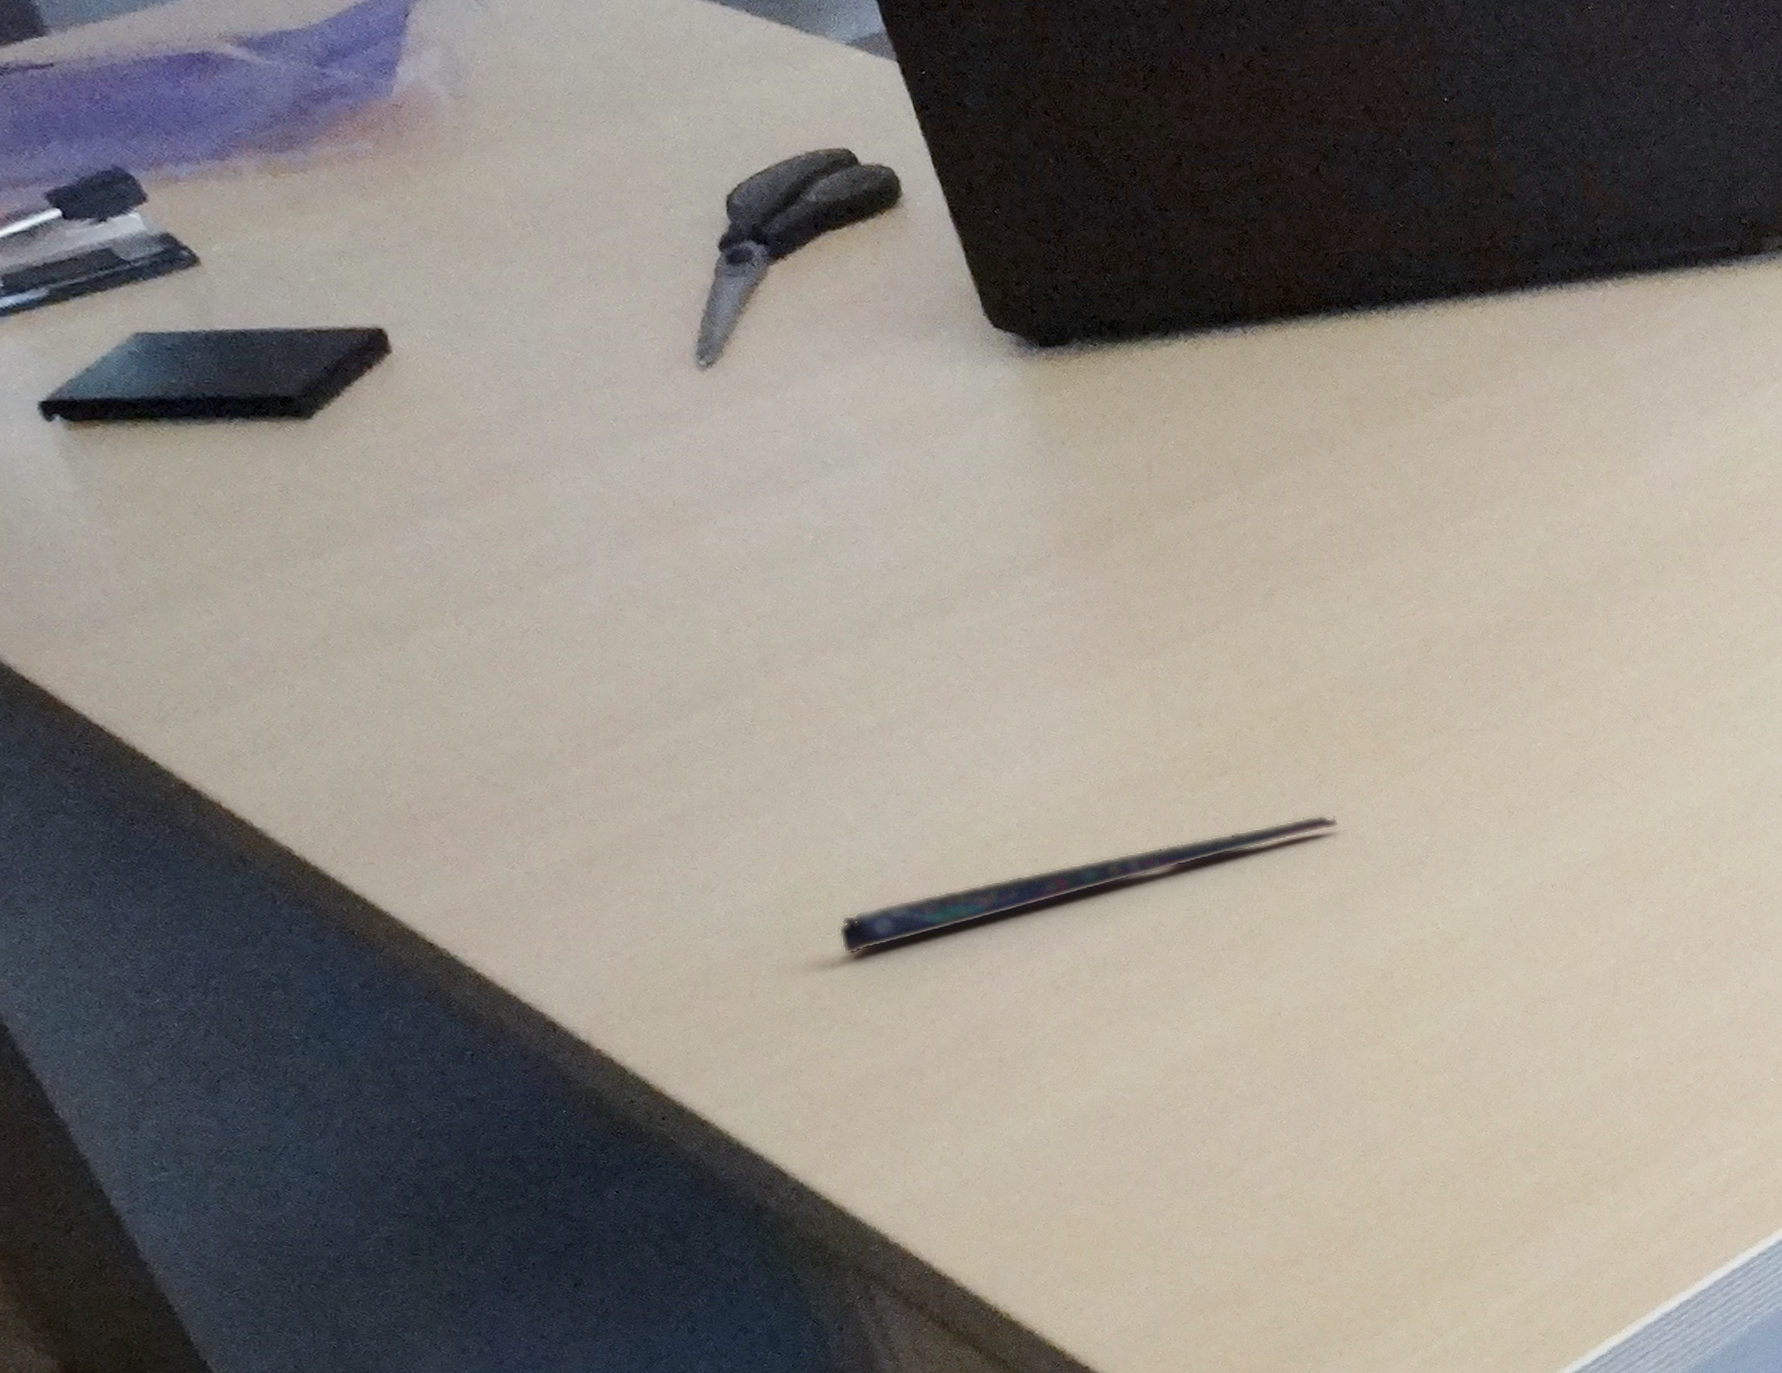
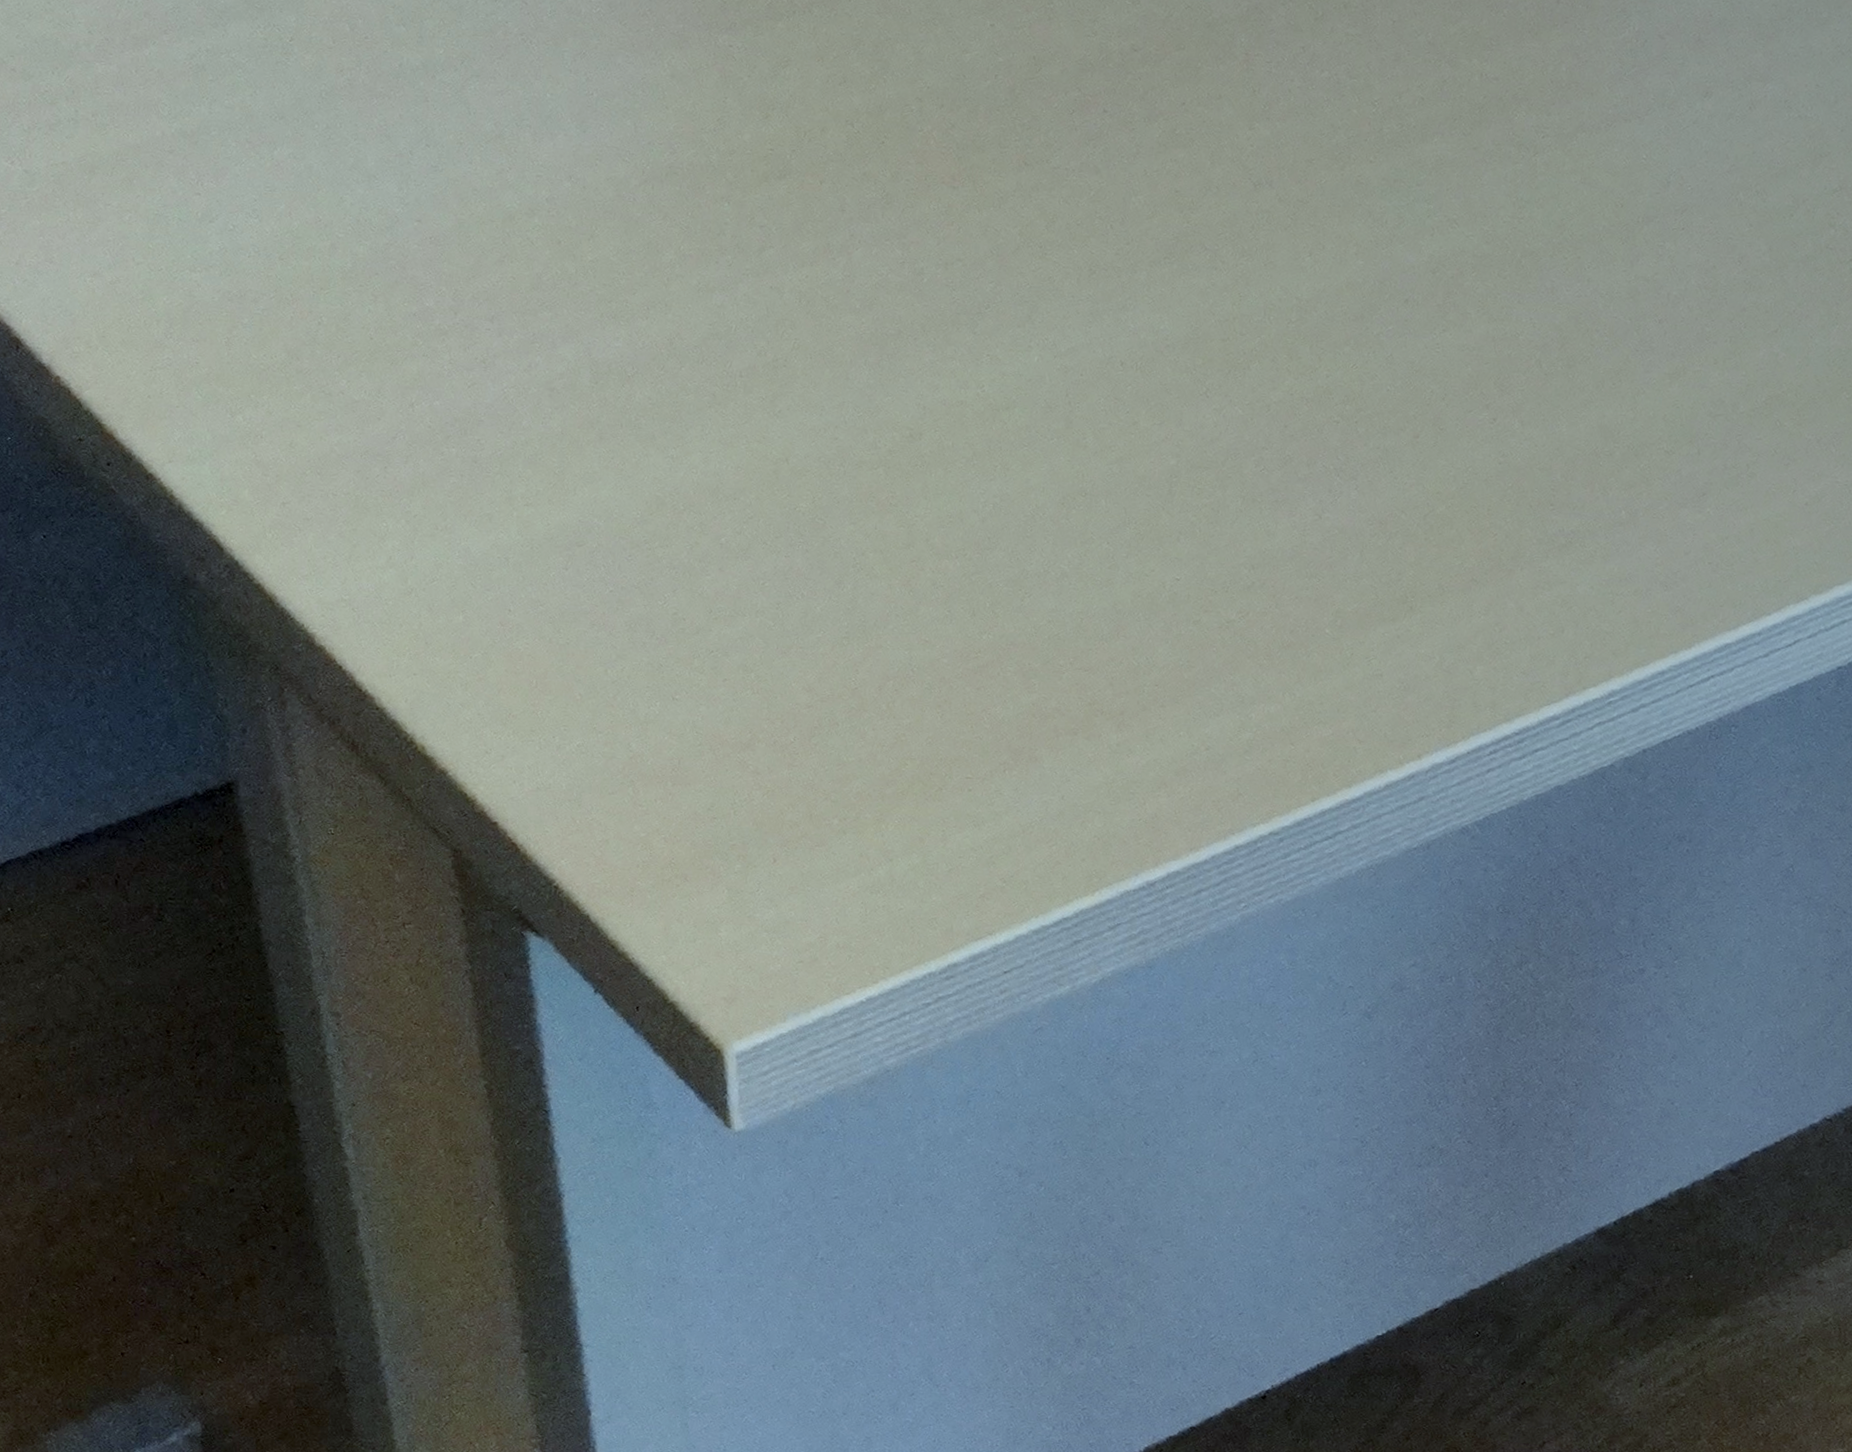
pen: present [838,814,1339,956] -> none [332,240,898,317]

